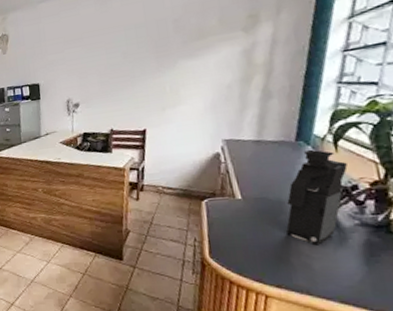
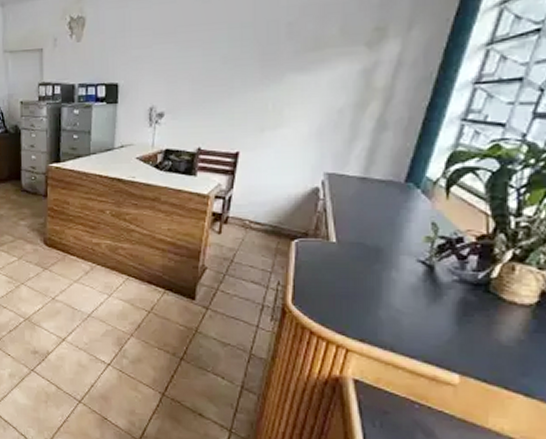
coffee maker: present [286,149,348,246] -> none [379,193,456,300]

